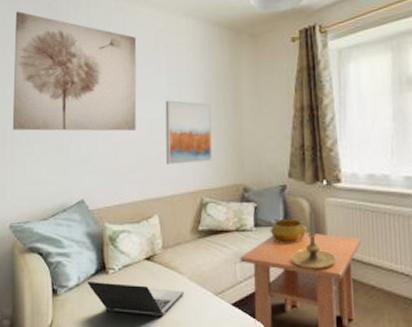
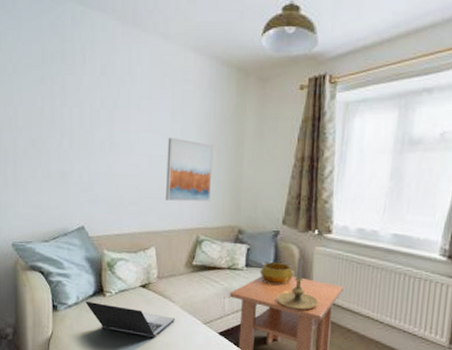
wall art: present [12,11,137,131] -> none [14,27,142,164]

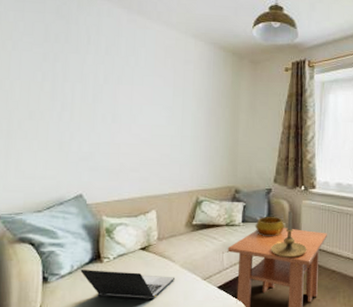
wall art: present [166,137,214,202] -> none [167,110,212,167]

